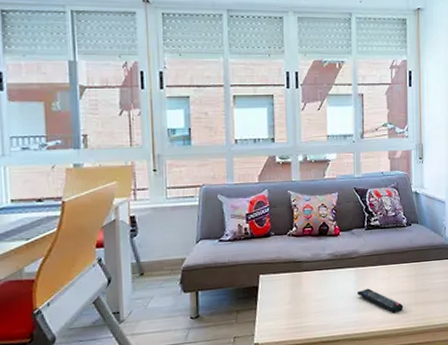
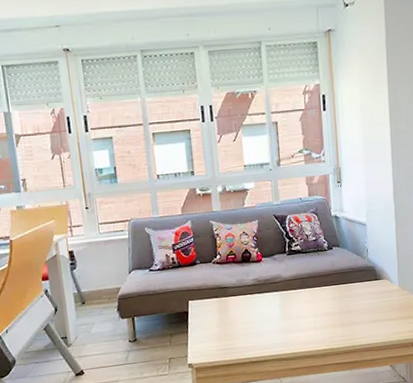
remote control: present [357,288,404,314] -> none [283,311,329,335]

